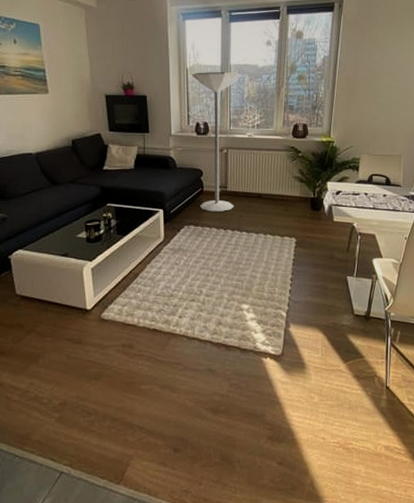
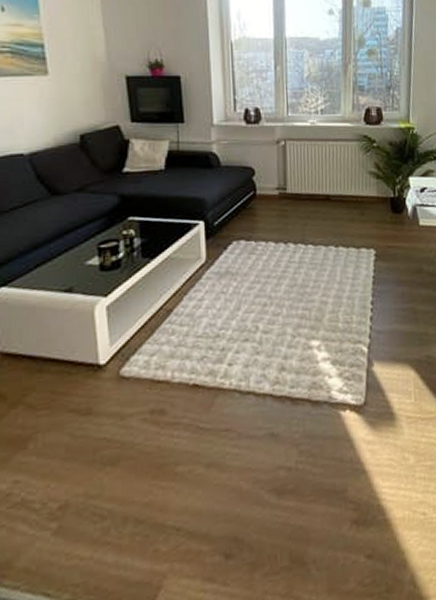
floor lamp: present [192,72,242,212] -> none [238,46,300,221]

